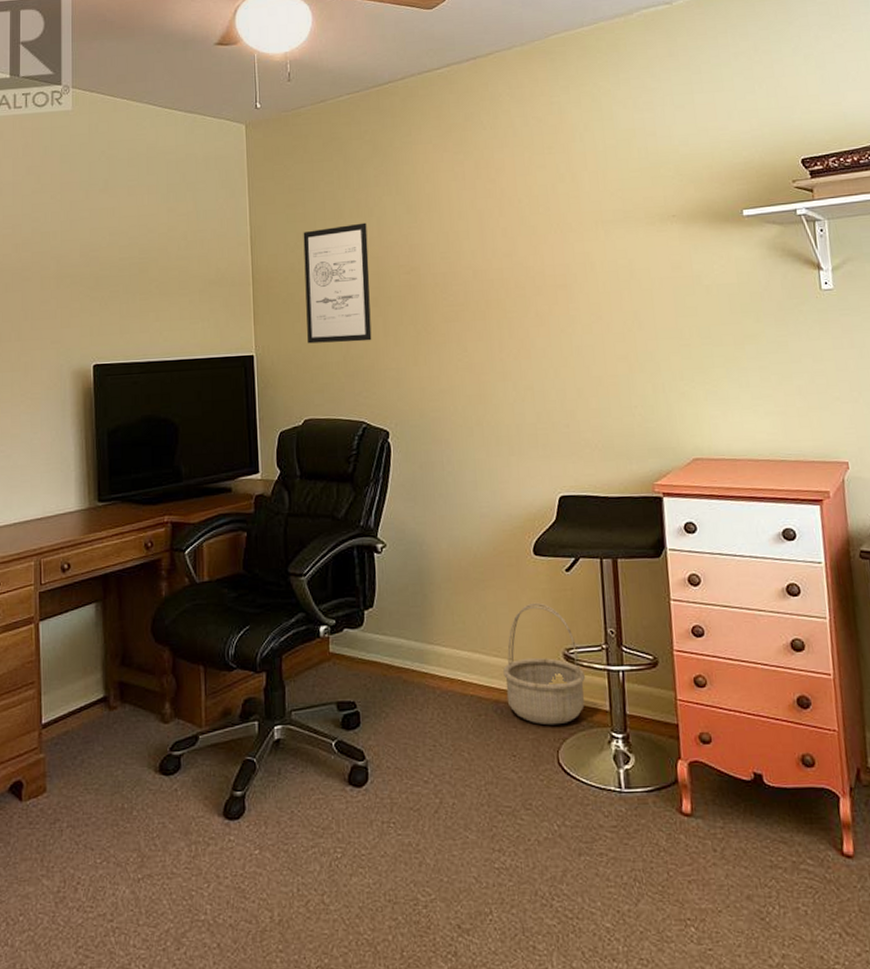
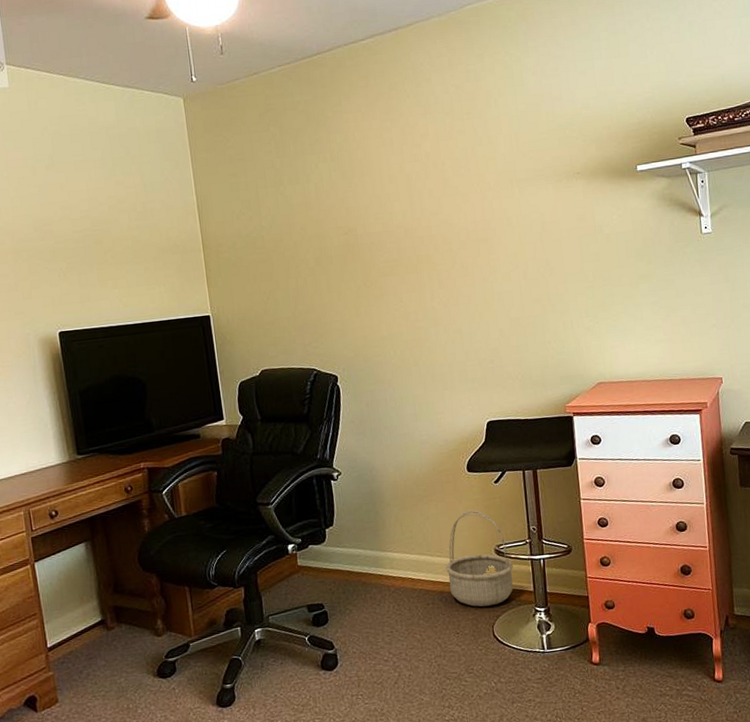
wall art: present [303,222,372,344] -> none [246,188,317,302]

